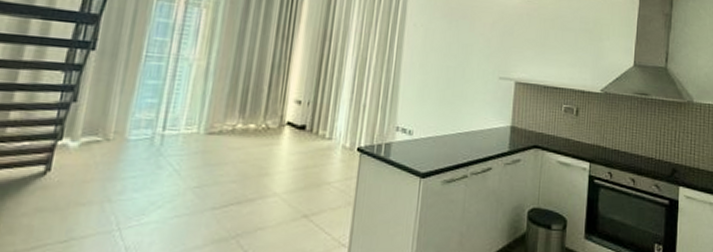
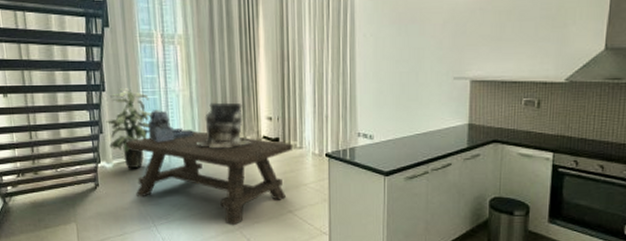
indoor plant: none [81,49,153,151] -> present [106,88,152,169]
dining table: none [102,109,320,233] -> present [125,131,292,226]
lion statue: none [139,79,202,119] -> present [147,110,194,142]
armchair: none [201,77,273,133] -> present [195,102,252,149]

